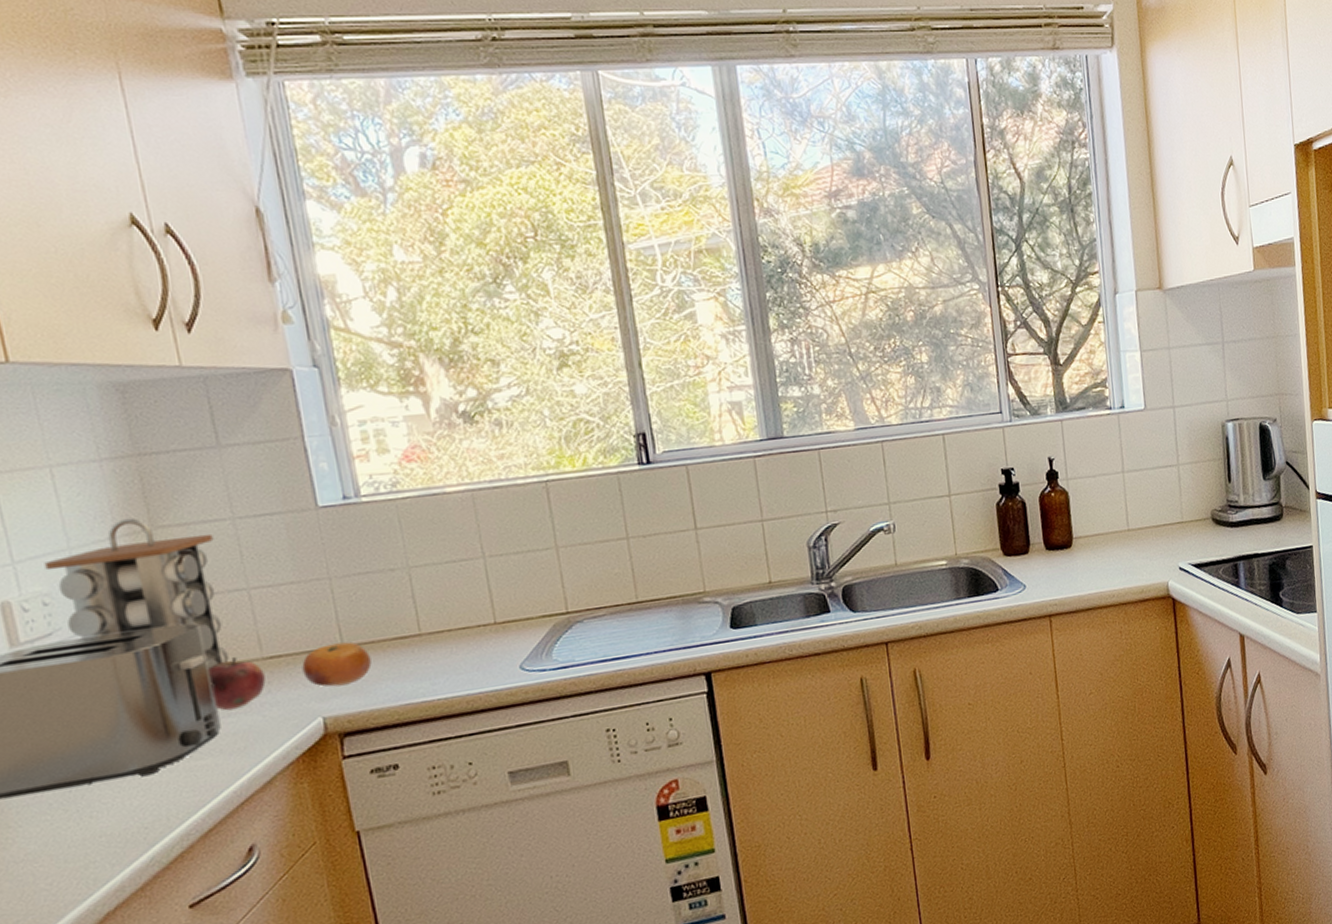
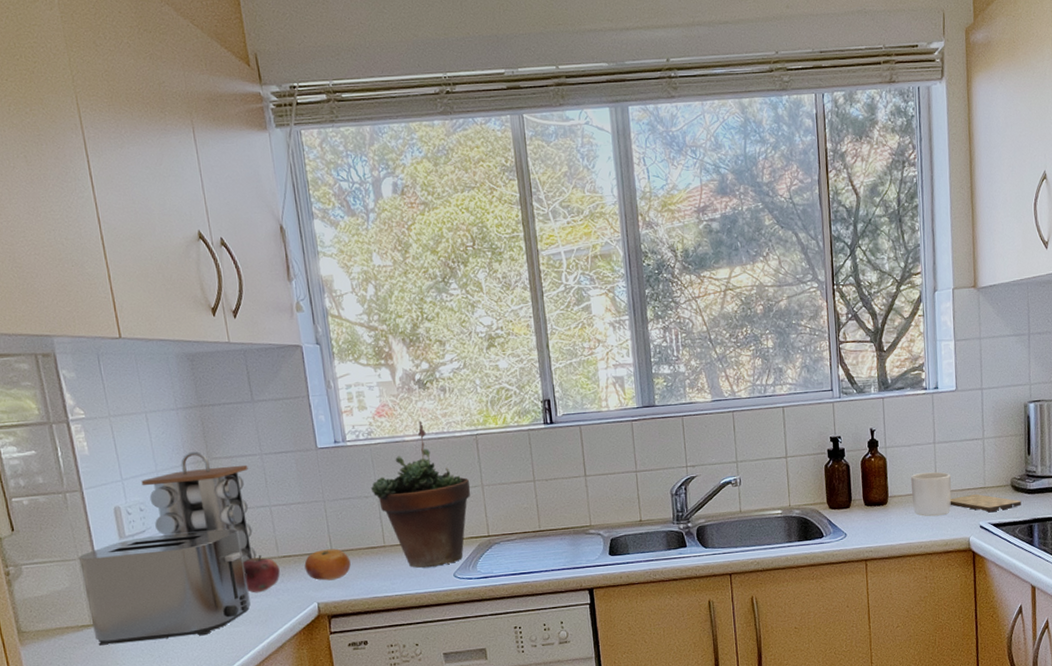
succulent plant: none [397,465,541,662] -> present [370,420,471,569]
mug: none [1097,505,1146,560] -> present [910,471,952,517]
cutting board: none [1143,529,1225,552] -> present [950,493,1022,513]

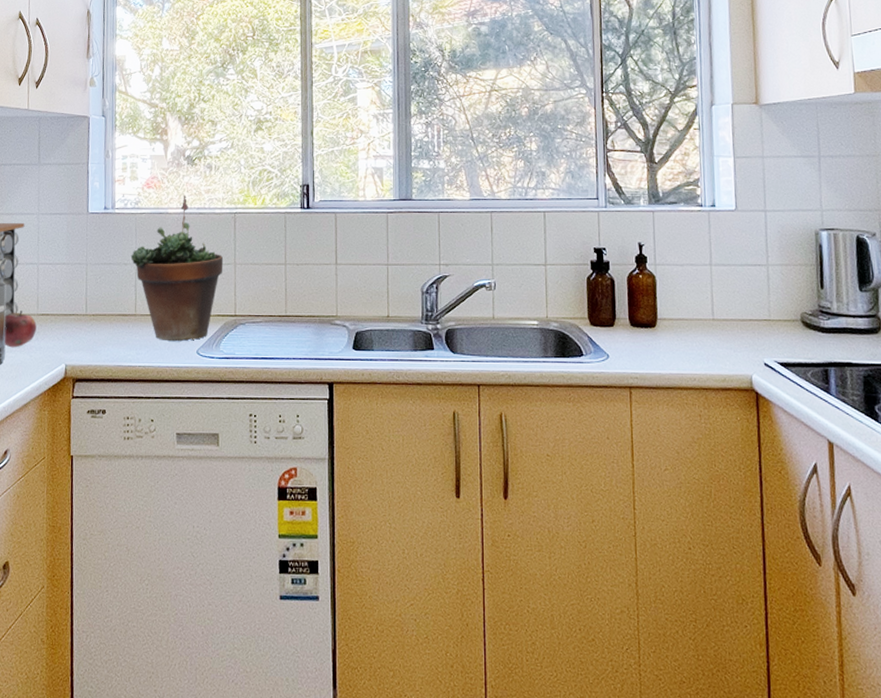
fruit: present [304,548,351,581] -> none [59,312,102,343]
mug: present [910,471,952,517] -> none [682,296,731,347]
cutting board: present [950,493,1022,513] -> none [728,326,815,349]

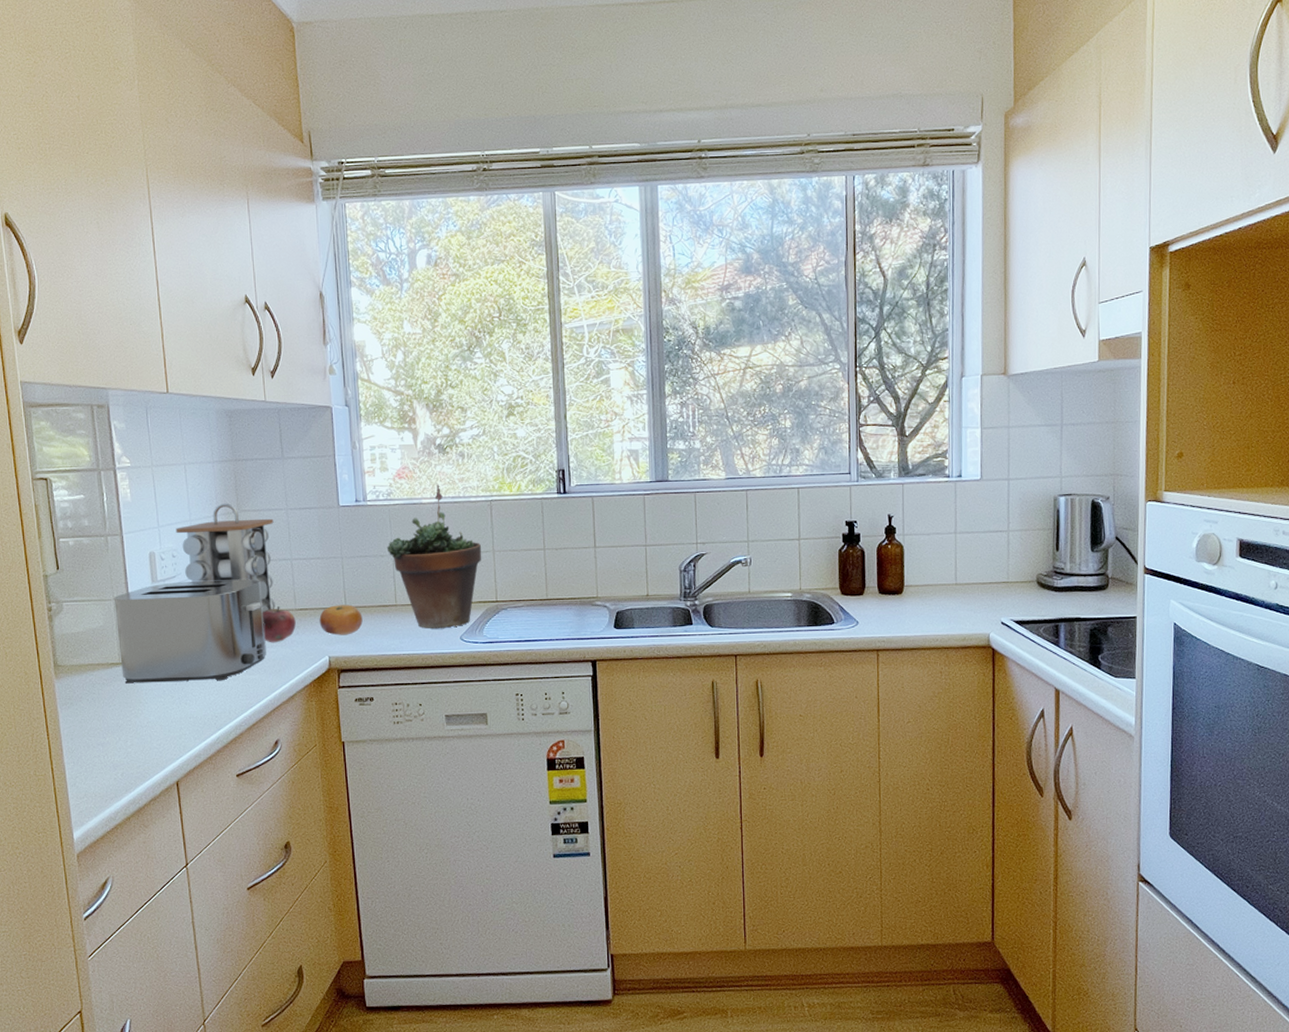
fruit: none [59,312,102,343] -> present [319,604,363,636]

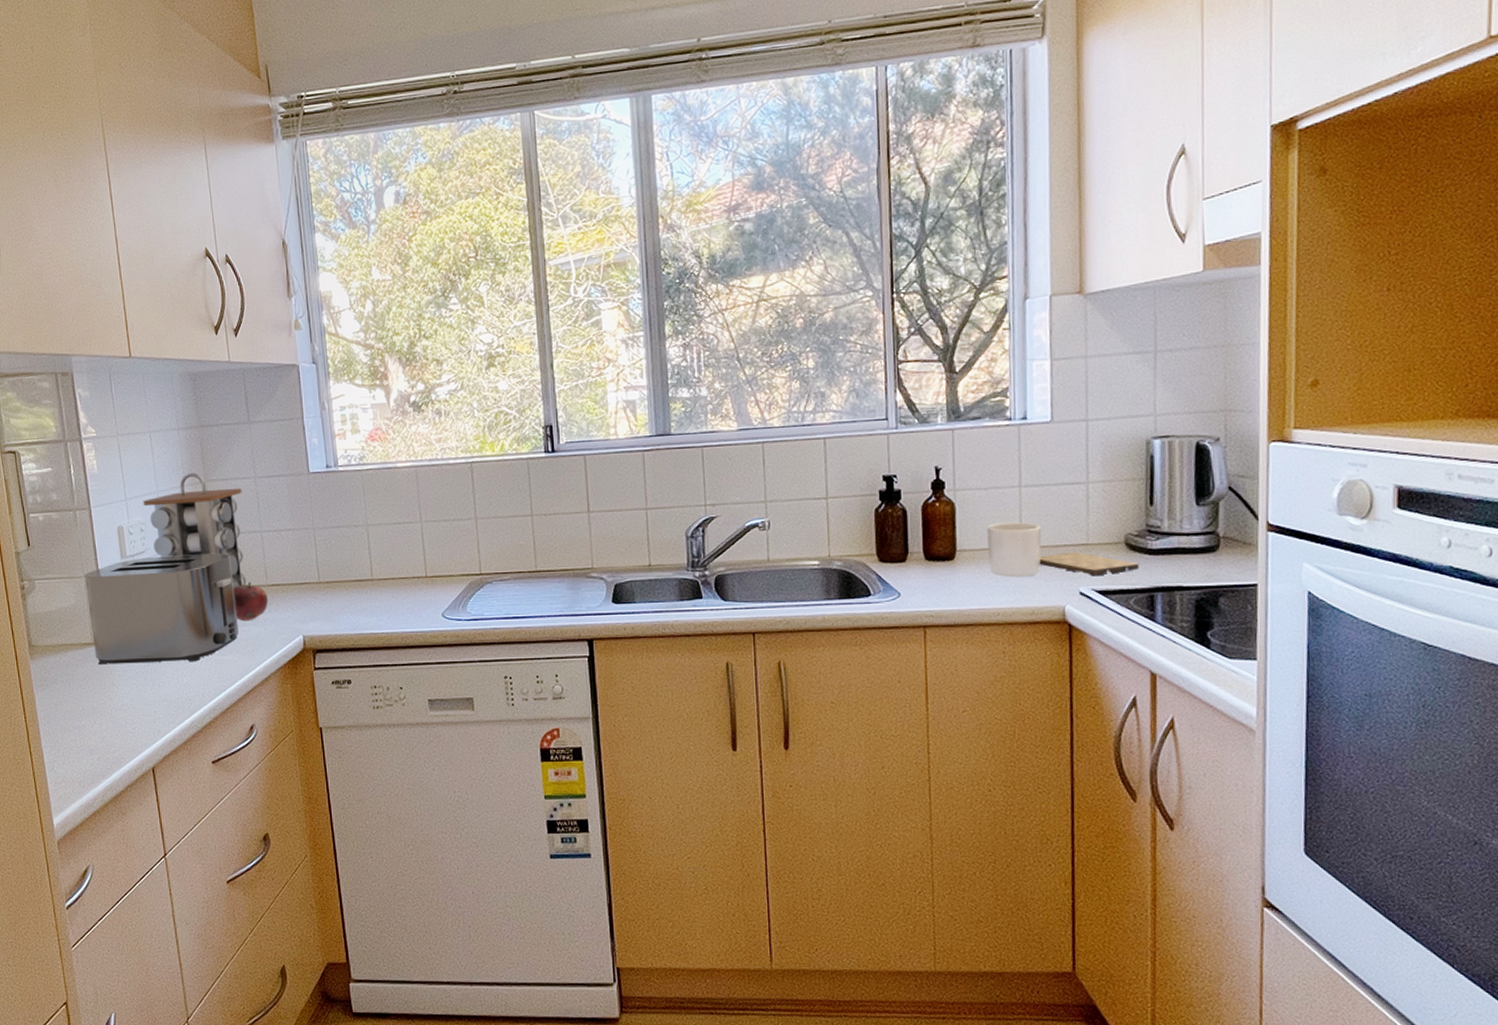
fruit: present [319,604,363,636] -> none [292,579,338,613]
succulent plant: present [386,484,482,630] -> none [360,445,464,606]
mug: none [928,563,973,609] -> present [986,522,1042,578]
cutting board: none [970,588,1048,609] -> present [1039,551,1140,576]

